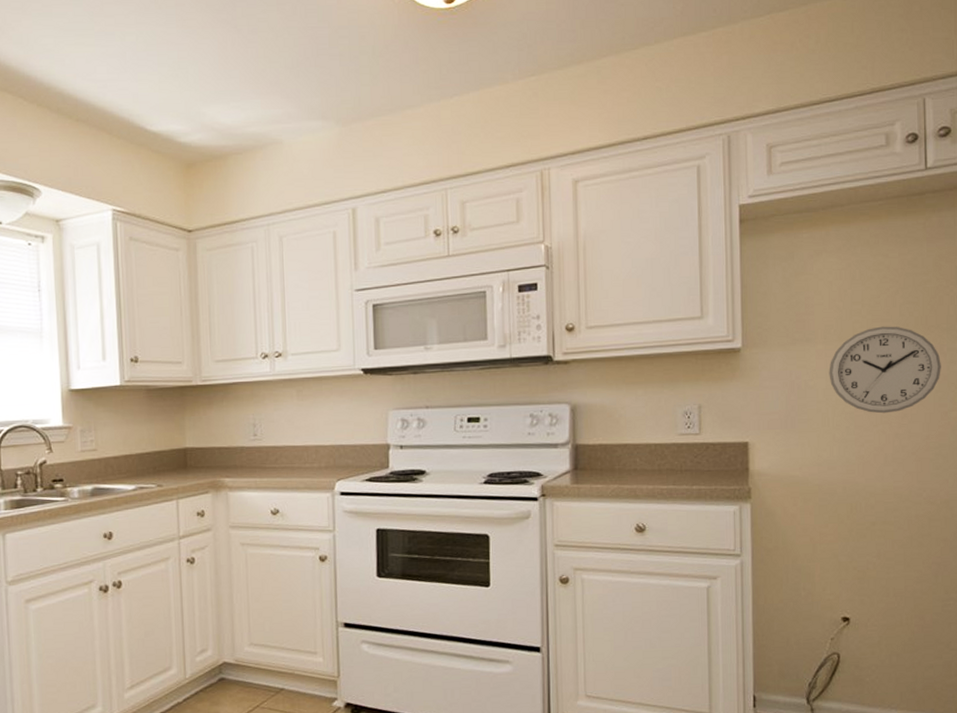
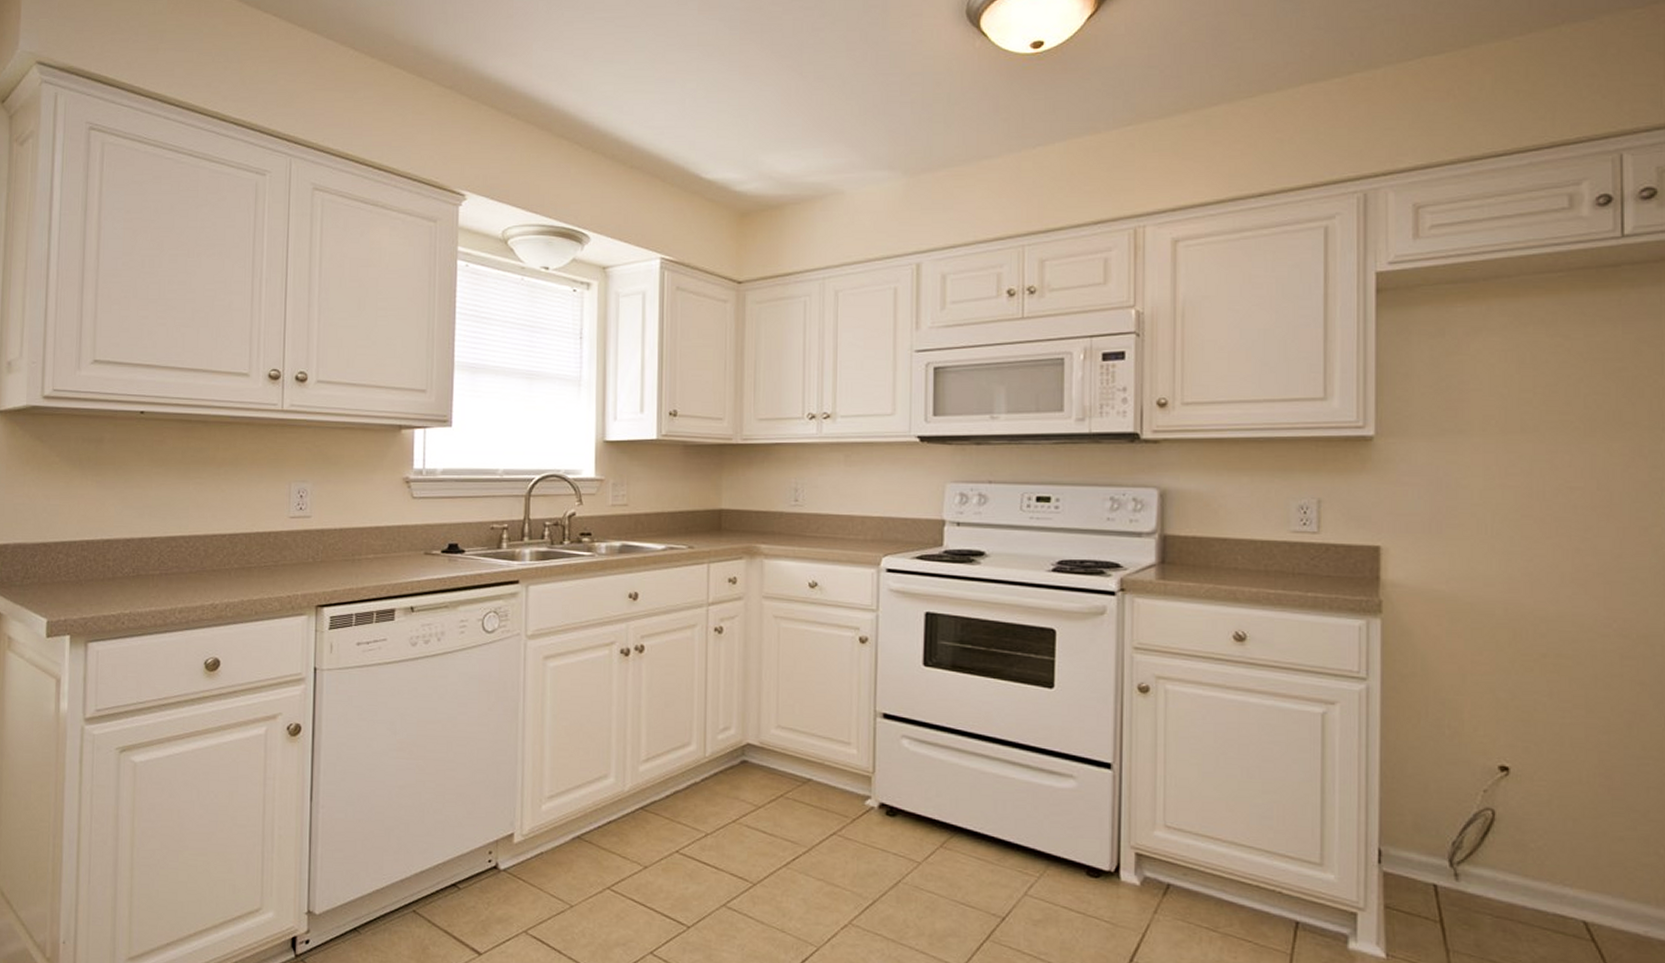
wall clock: present [829,326,941,414] -> none [1487,419,1640,524]

